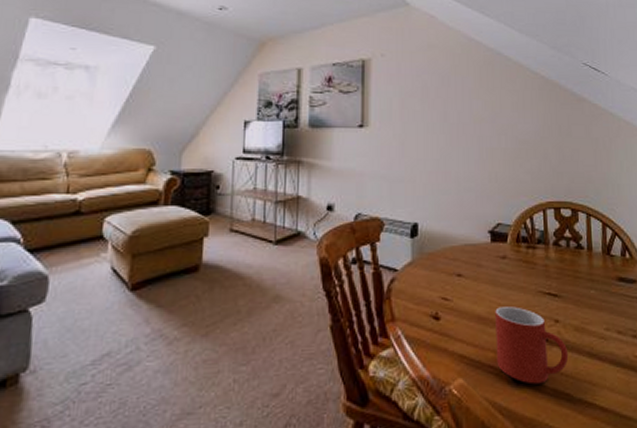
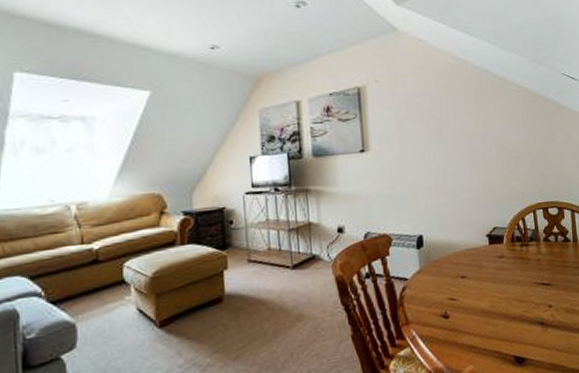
mug: present [495,306,569,385] -> none [497,298,562,362]

